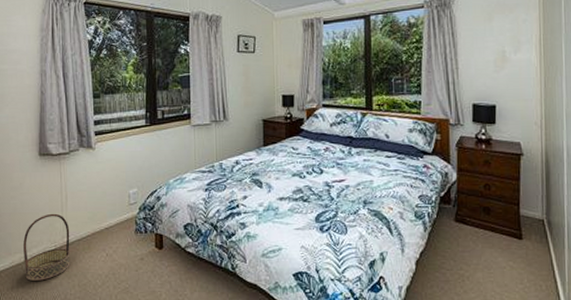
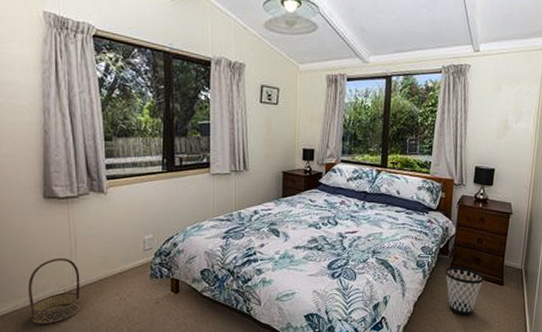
wastebasket: none [449,217,497,276] -> present [445,267,484,316]

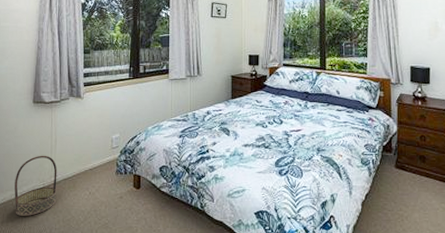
wastebasket: present [445,267,484,316] -> none [390,164,431,216]

